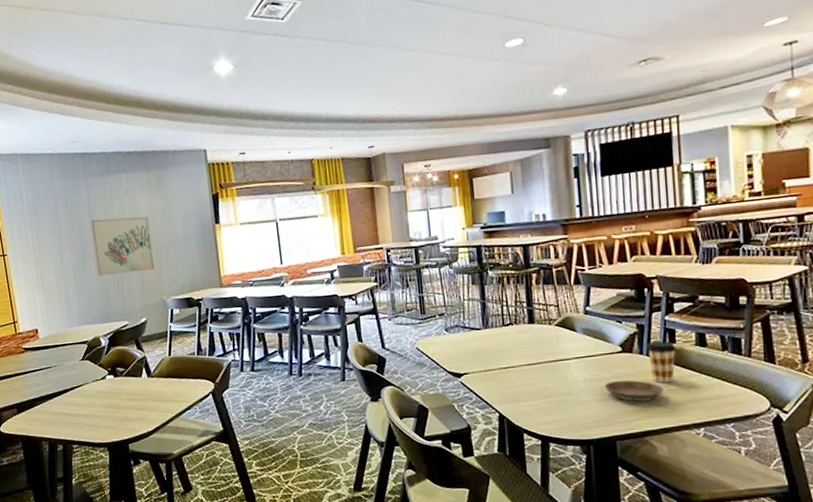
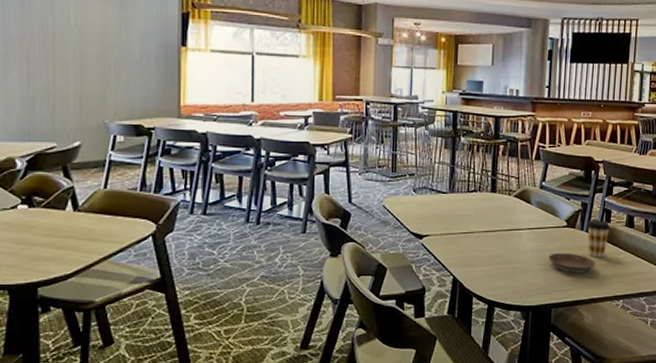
wall art: present [90,216,155,276] -> none [20,16,100,87]

